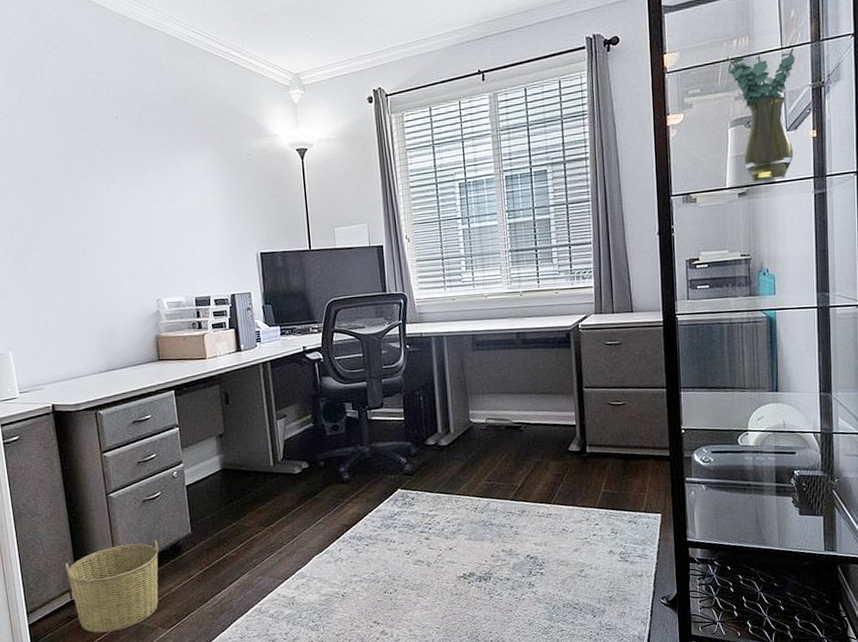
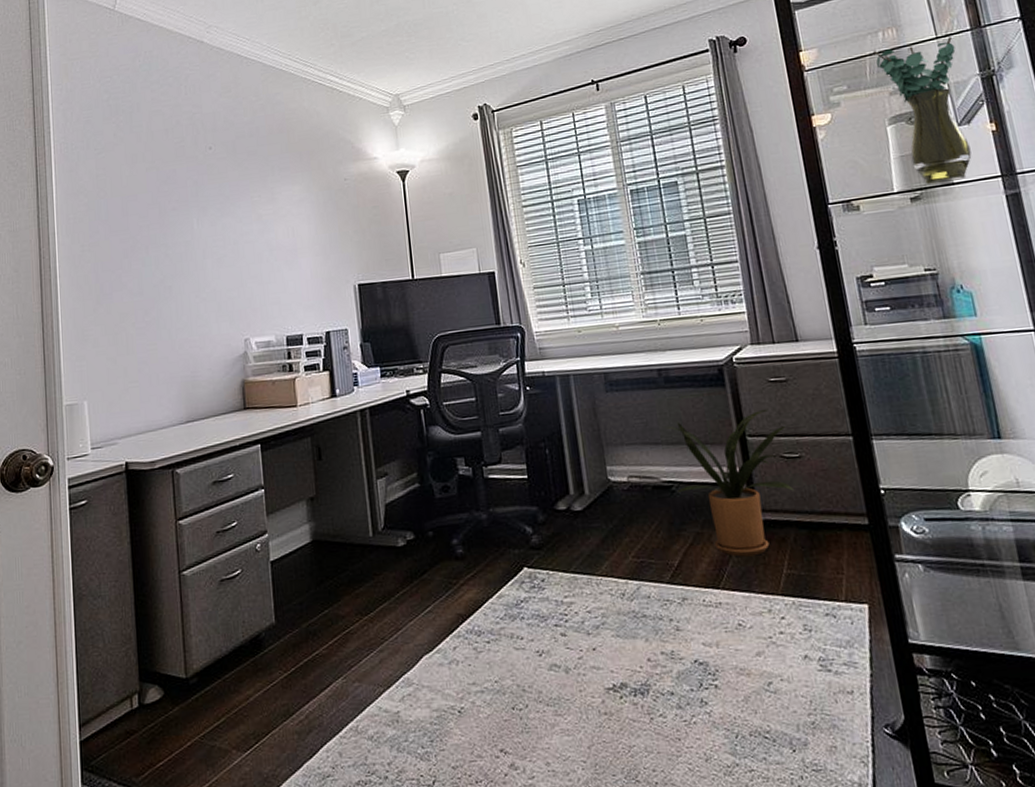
basket: present [65,540,159,633] -> none [127,631,237,756]
house plant: none [518,366,617,480] -> present [663,408,795,557]

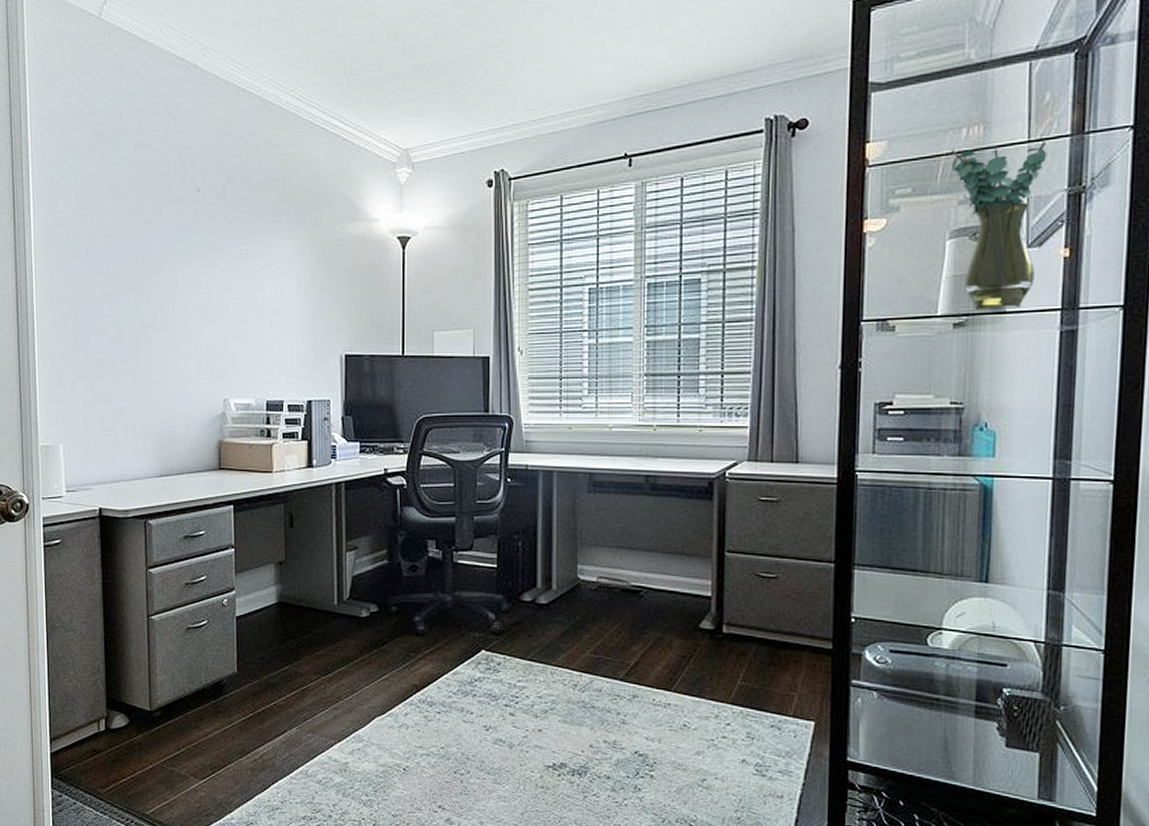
house plant: present [663,408,795,557] -> none [642,526,768,666]

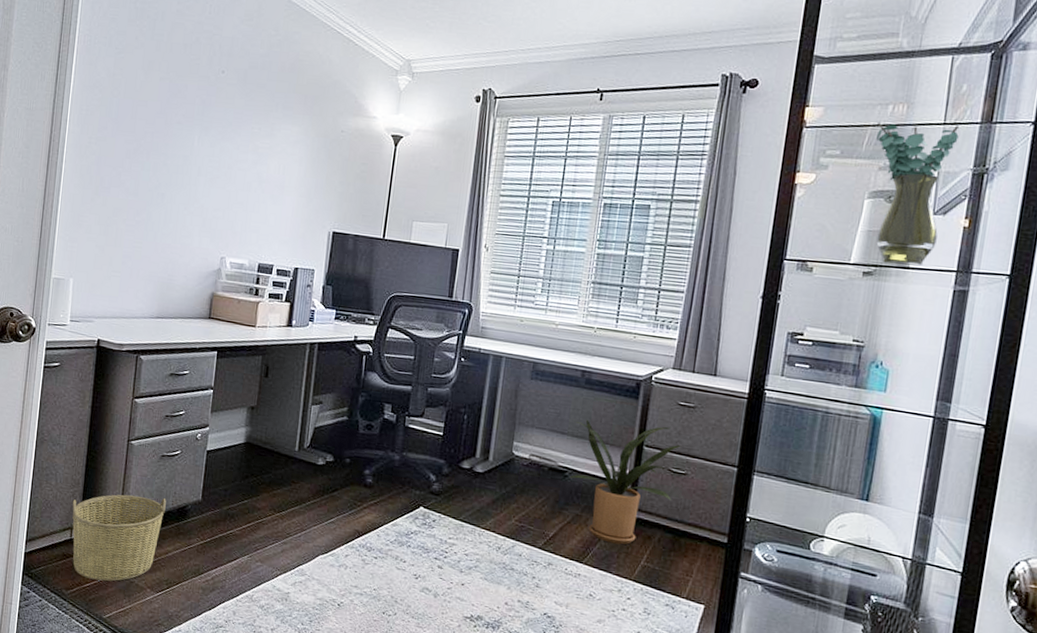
basket: none [96,675,199,774] -> present [72,494,166,582]
house plant: none [642,526,768,666] -> present [570,418,681,545]

